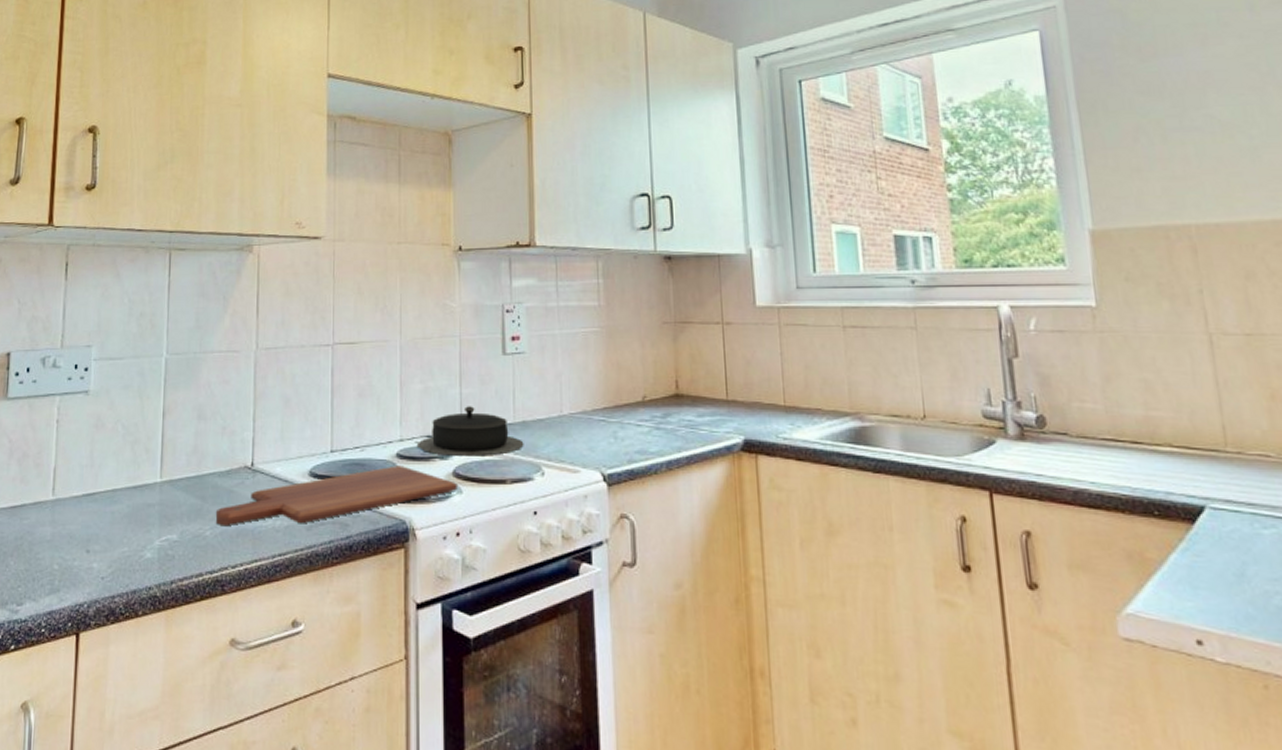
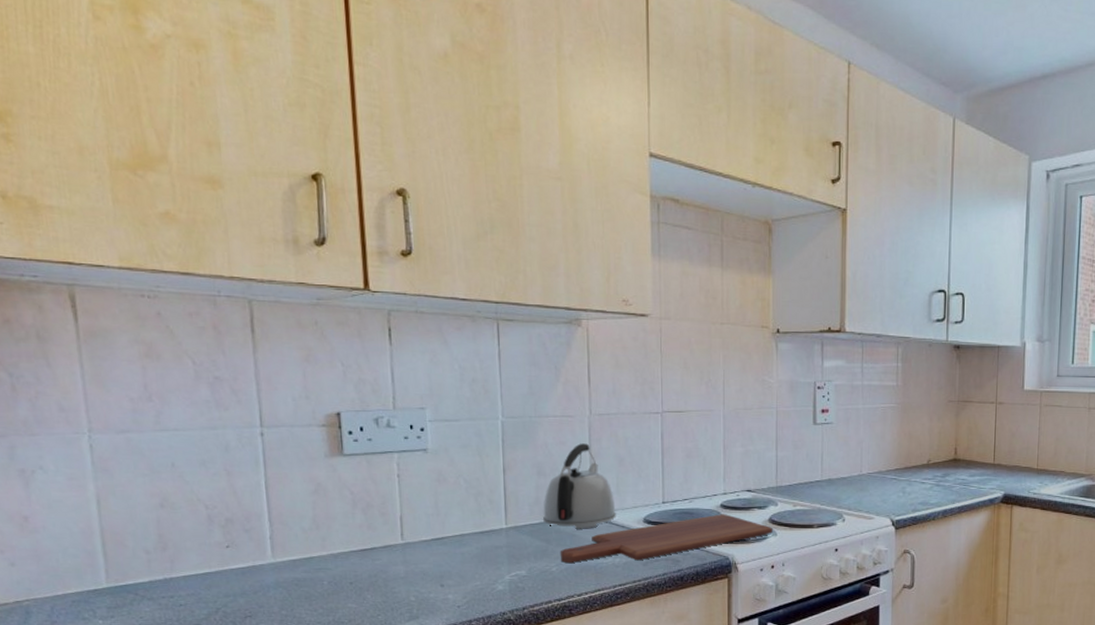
kettle: none [199,382,279,484] -> present [542,443,616,529]
cooking pot: present [416,406,524,456] -> none [738,466,829,507]

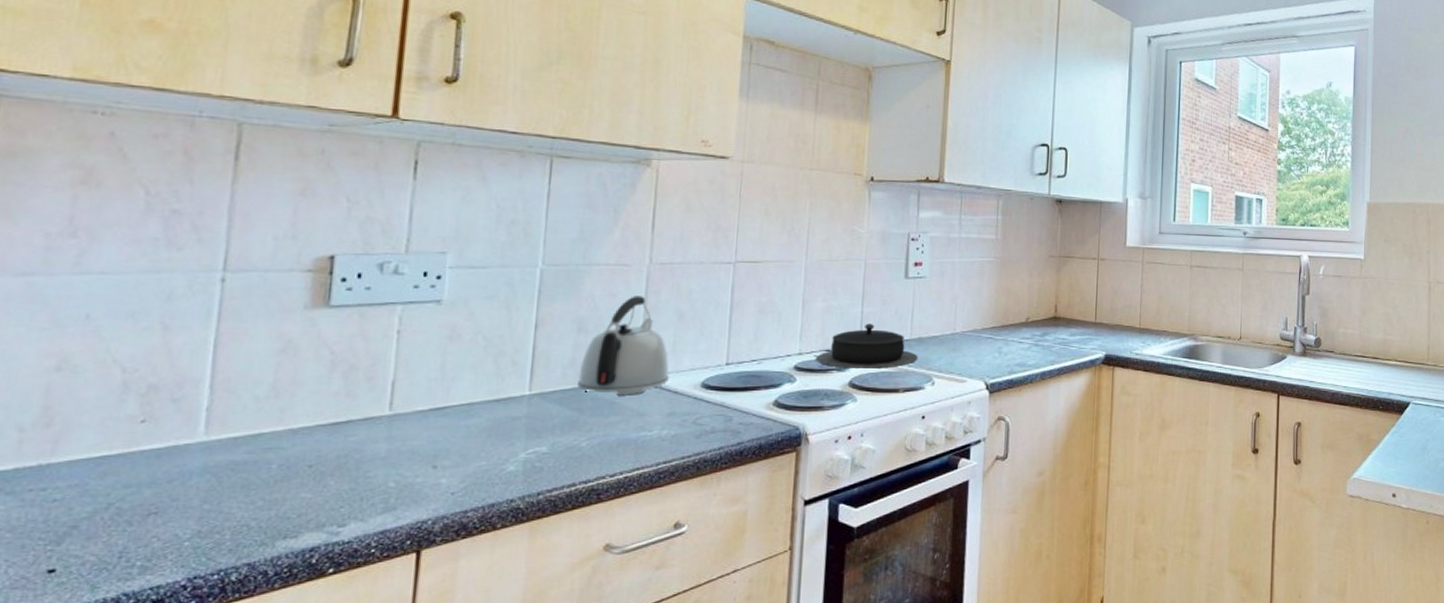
cutting board: present [560,514,772,563] -> none [593,377,852,436]
cooking pot: none [738,466,829,507] -> present [815,324,918,368]

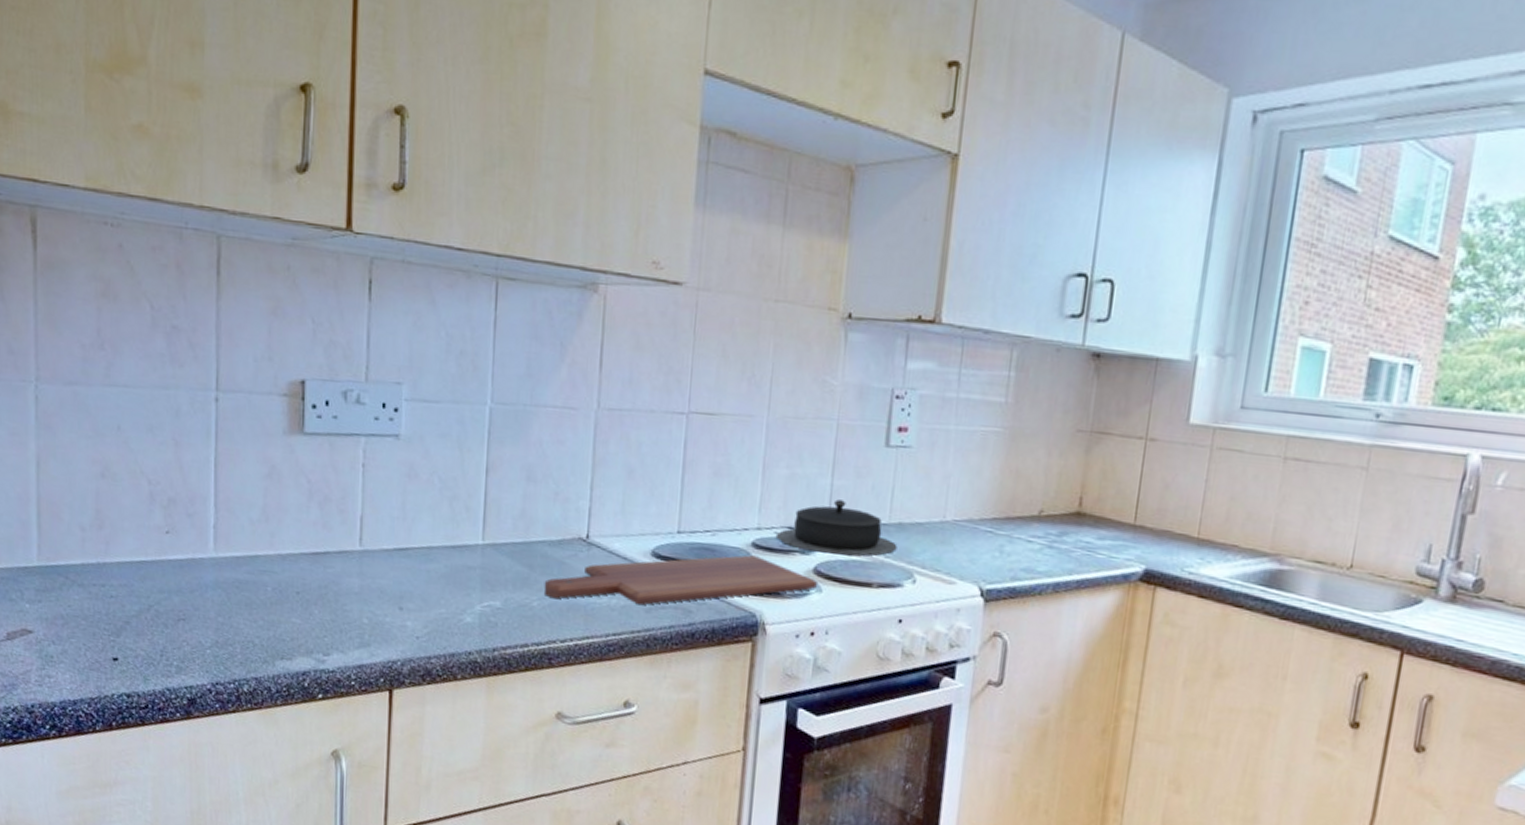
kettle: present [576,296,670,396] -> none [526,444,619,557]
cutting board: none [593,377,852,436] -> present [544,555,817,606]

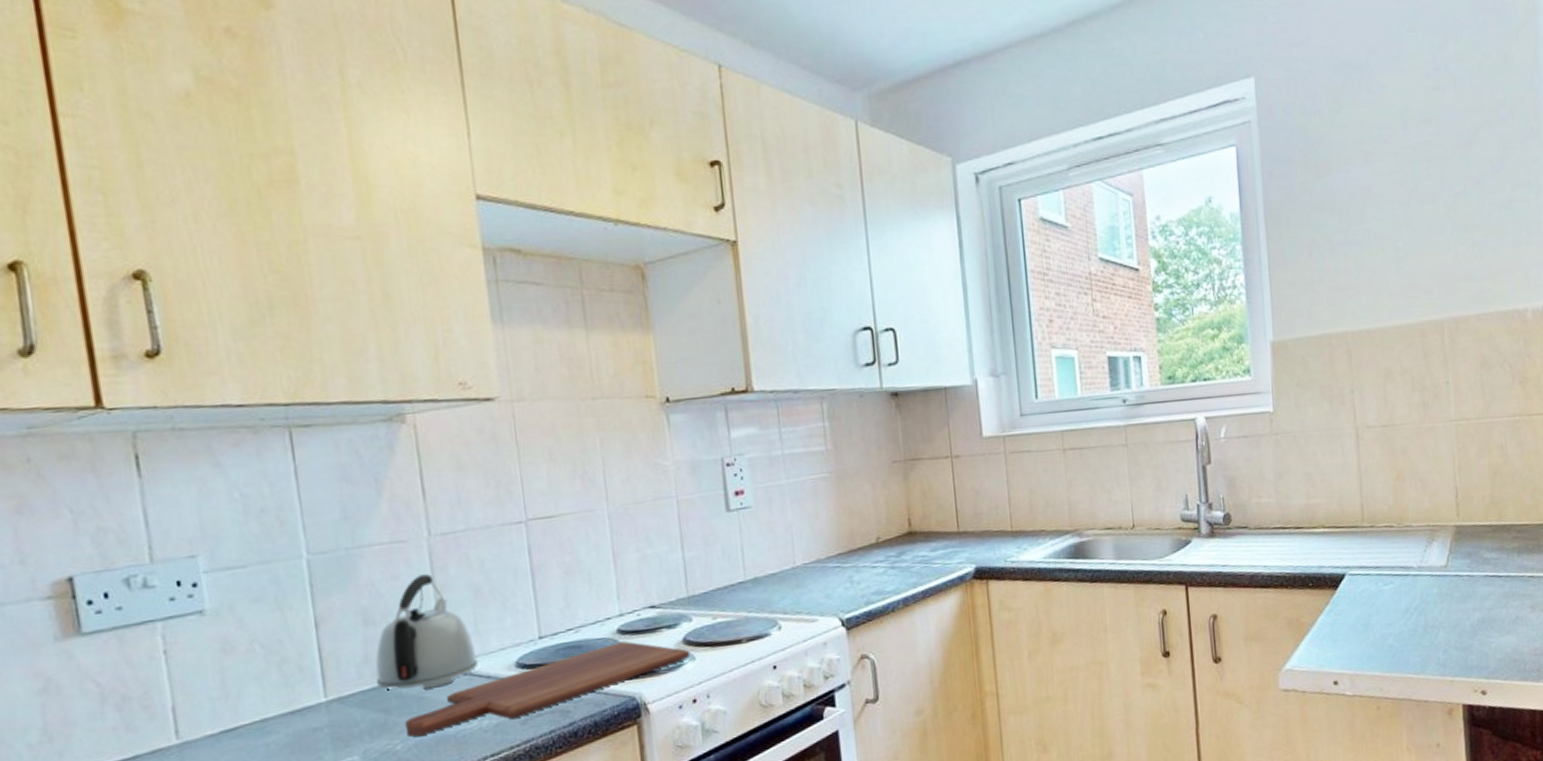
kettle: none [526,444,619,557] -> present [375,574,478,690]
cooking pot: present [775,499,897,556] -> none [639,569,758,624]

